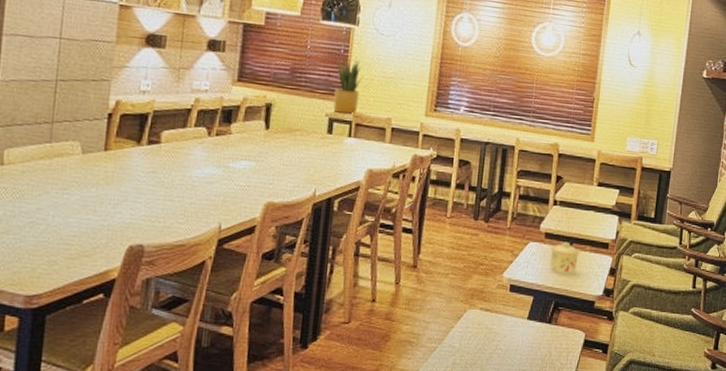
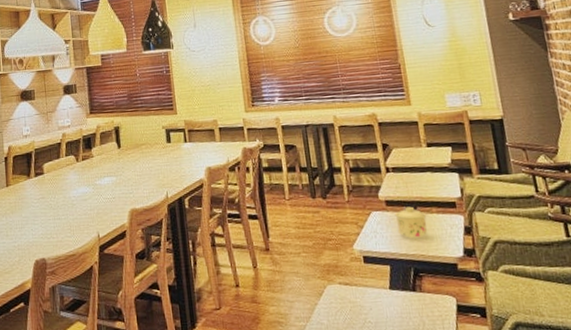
planter: present [333,57,364,114] -> none [163,75,188,124]

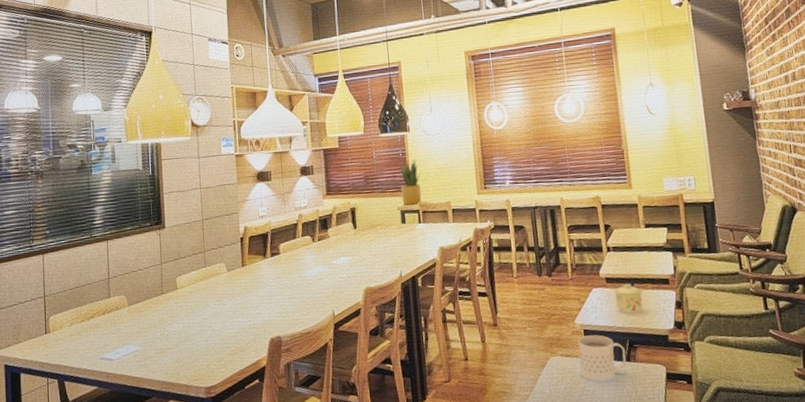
planter: none [163,75,188,124] -> present [399,158,422,205]
mug: none [356,262,412,313] -> present [577,335,626,382]

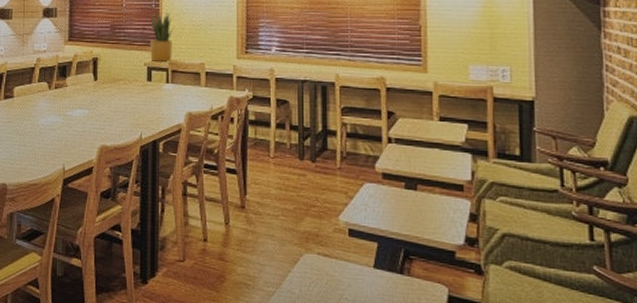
mug: present [577,335,626,382] -> none [338,236,399,293]
sugar bowl: present [613,283,643,313] -> none [391,182,428,219]

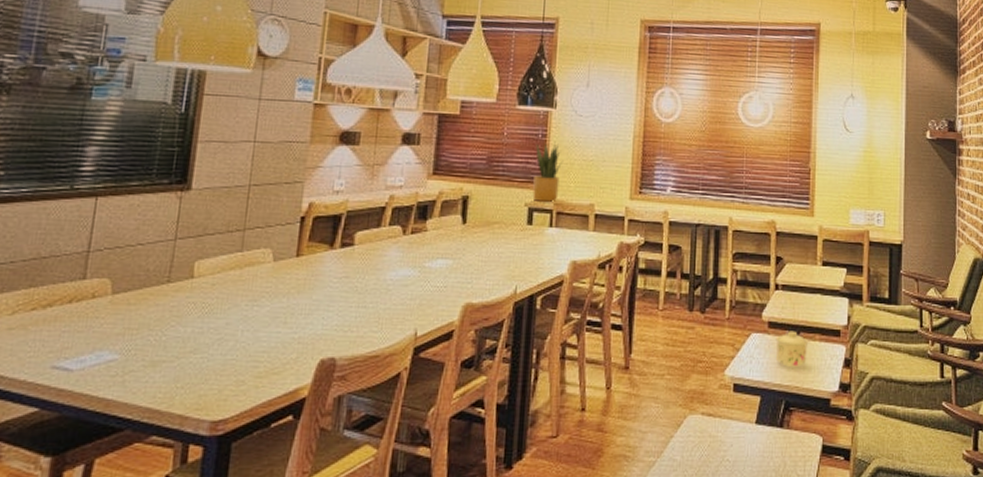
sugar bowl: none [391,182,428,219] -> present [775,331,809,368]

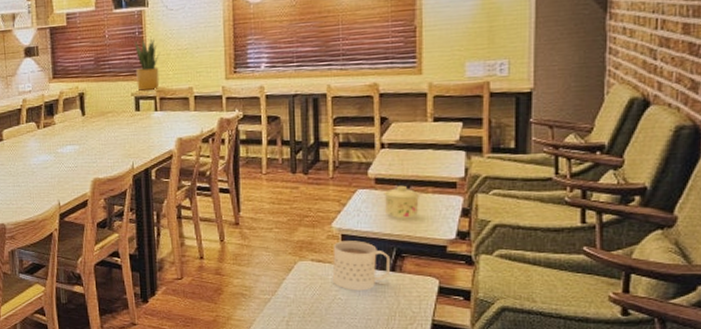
mug: none [721,391,780,451] -> present [332,240,391,291]

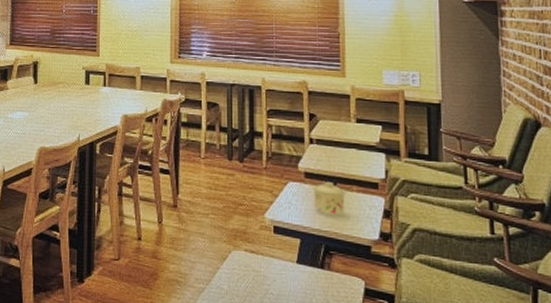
planter: present [134,37,161,91] -> none [88,16,112,66]
mug: present [332,240,391,291] -> none [264,233,320,287]

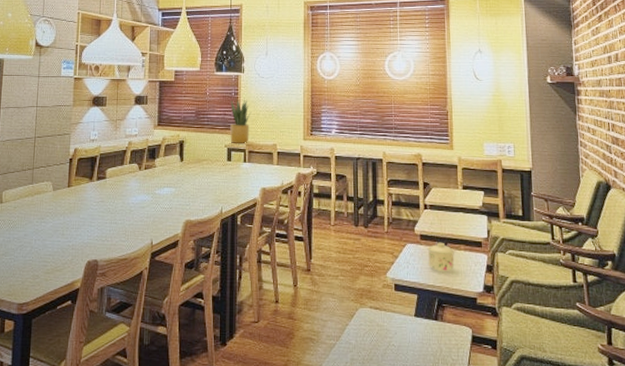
planter: none [88,16,112,66] -> present [230,98,252,143]

